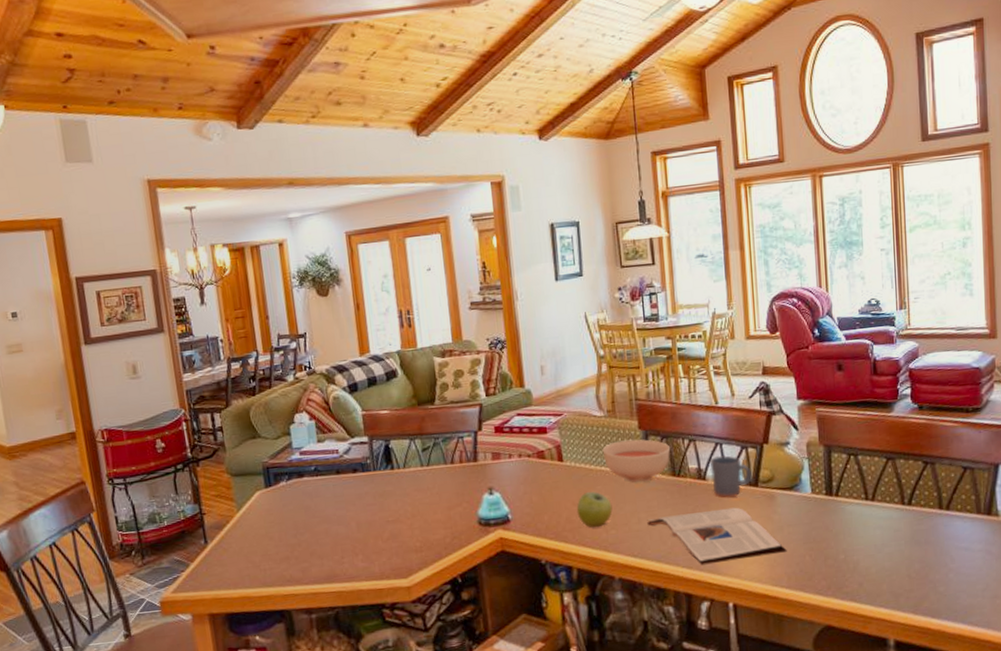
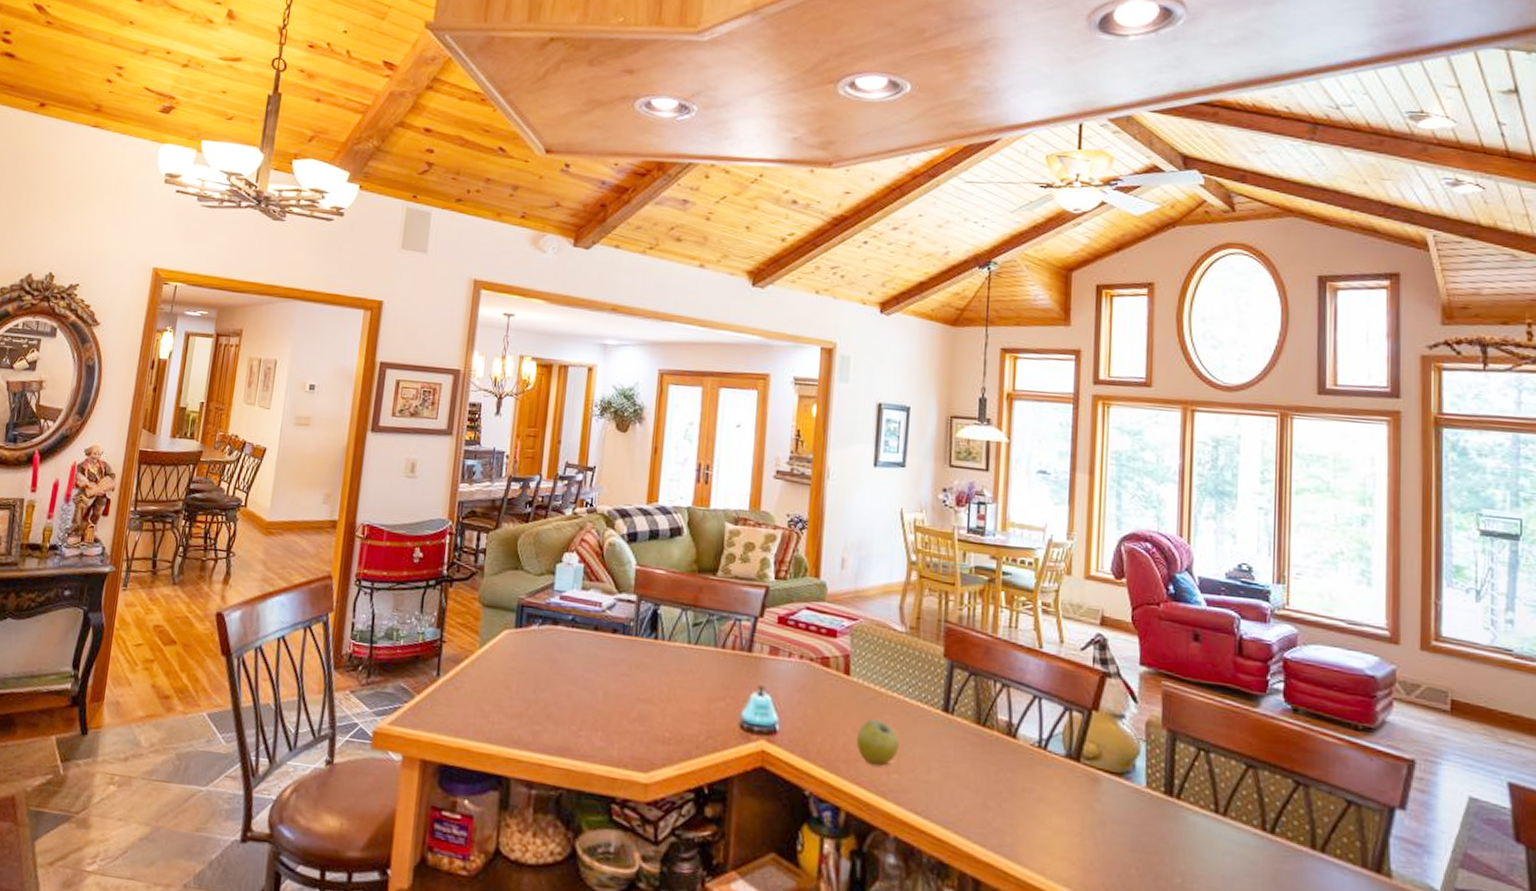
bowl: present [602,439,671,483] -> none [897,665,979,724]
magazine: present [647,507,787,566] -> none [938,771,1108,856]
mug: present [710,455,752,497] -> none [1023,711,1074,769]

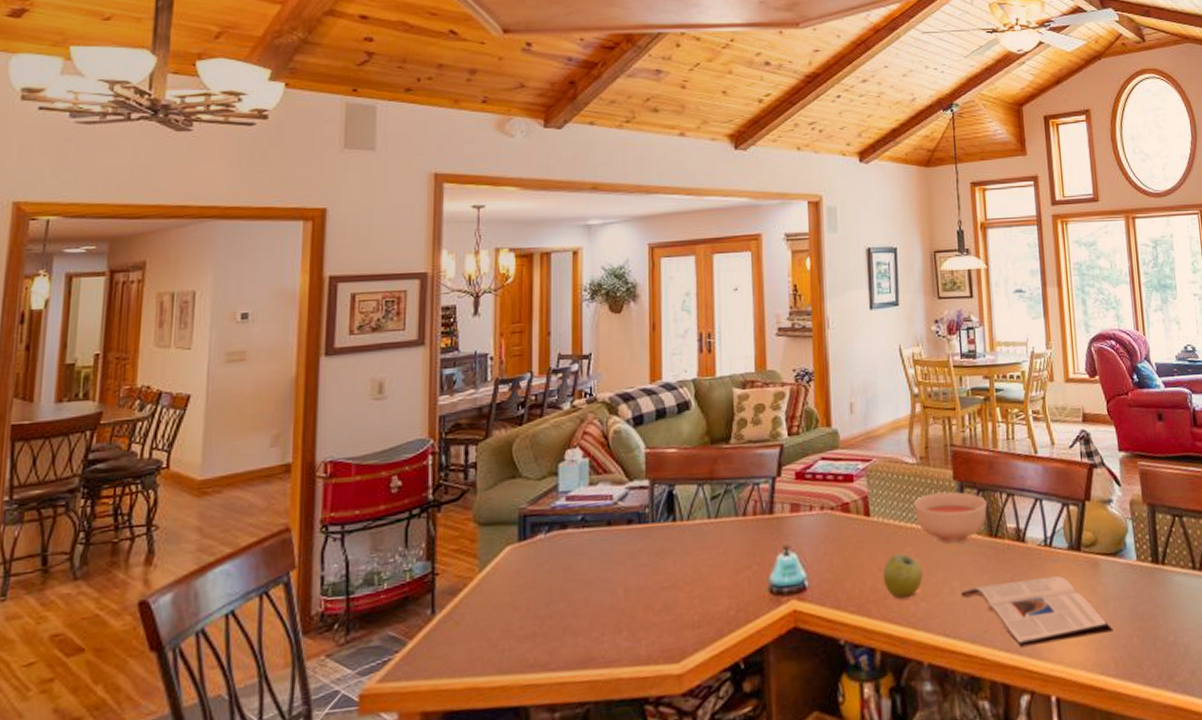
bowl: none [897,665,979,724] -> present [913,491,988,544]
magazine: none [938,771,1108,856] -> present [961,575,1113,648]

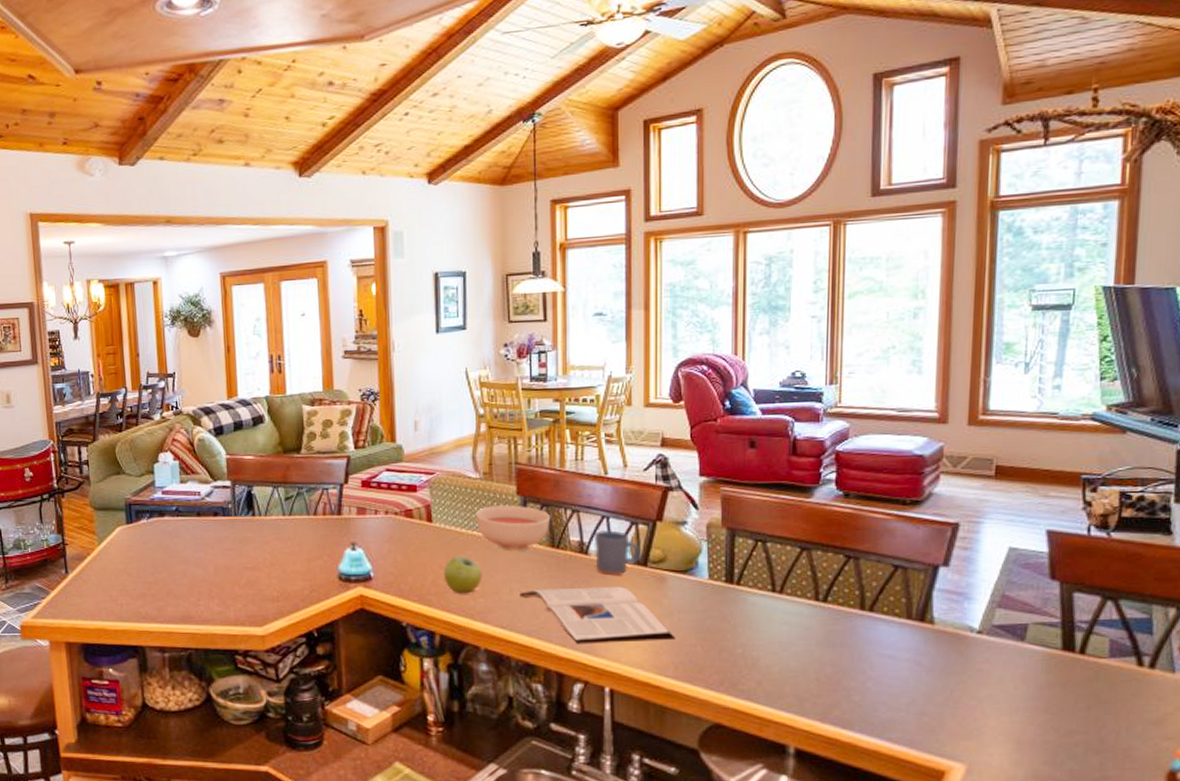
mug: none [1029,512,1074,564] -> present [593,529,640,576]

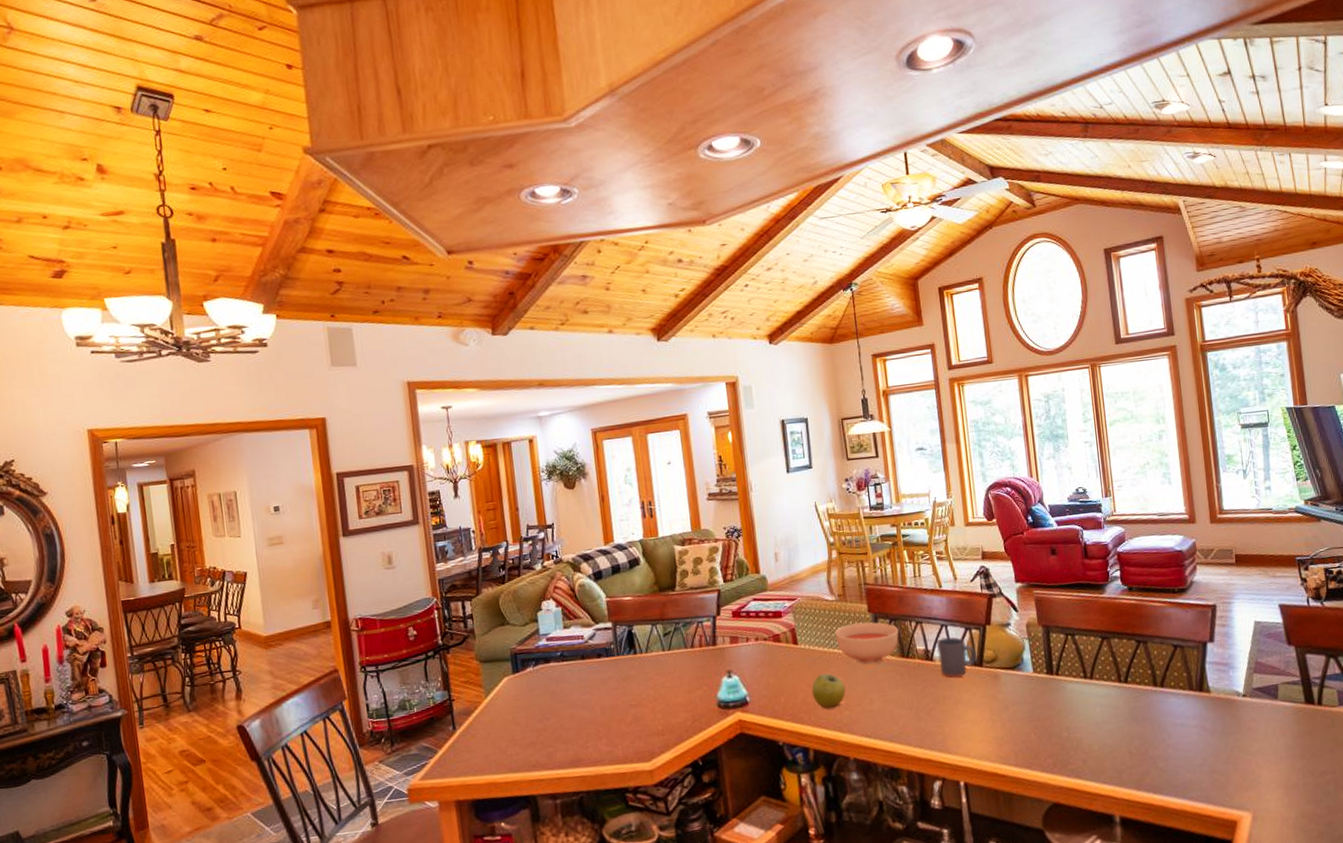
magazine: present [519,586,676,645] -> none [879,687,1013,745]

